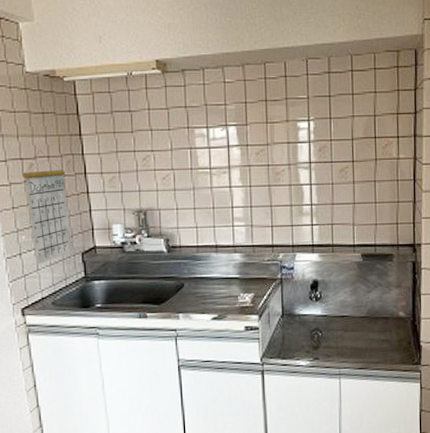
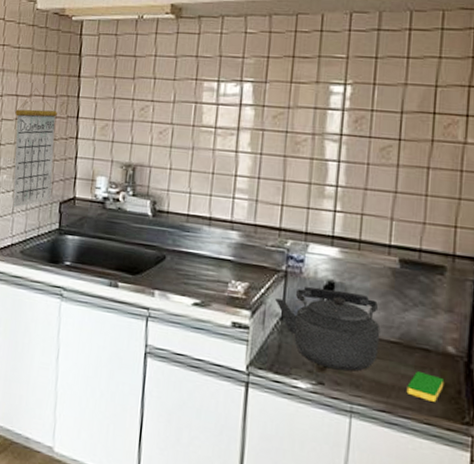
kettle: none [276,285,354,346] -> present [275,286,381,371]
dish sponge: none [375,334,400,354] -> present [406,371,445,402]

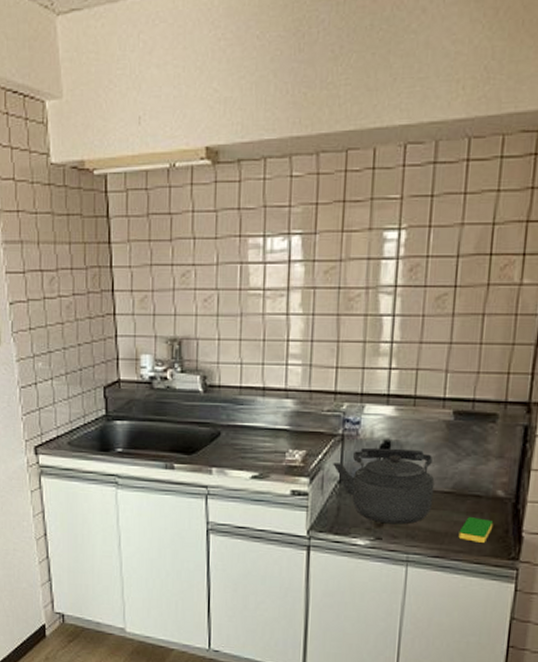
calendar: present [12,88,57,208] -> none [42,260,94,397]

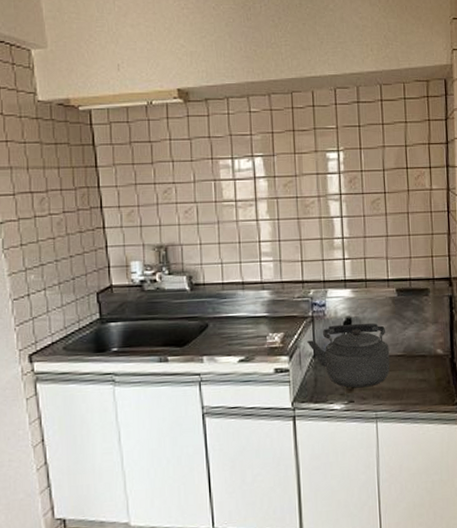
dish sponge: present [458,517,494,543] -> none [413,373,438,395]

